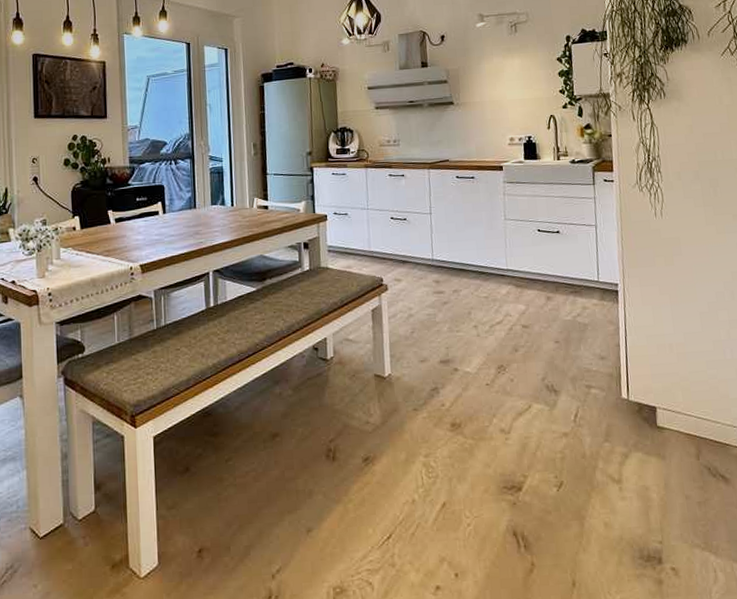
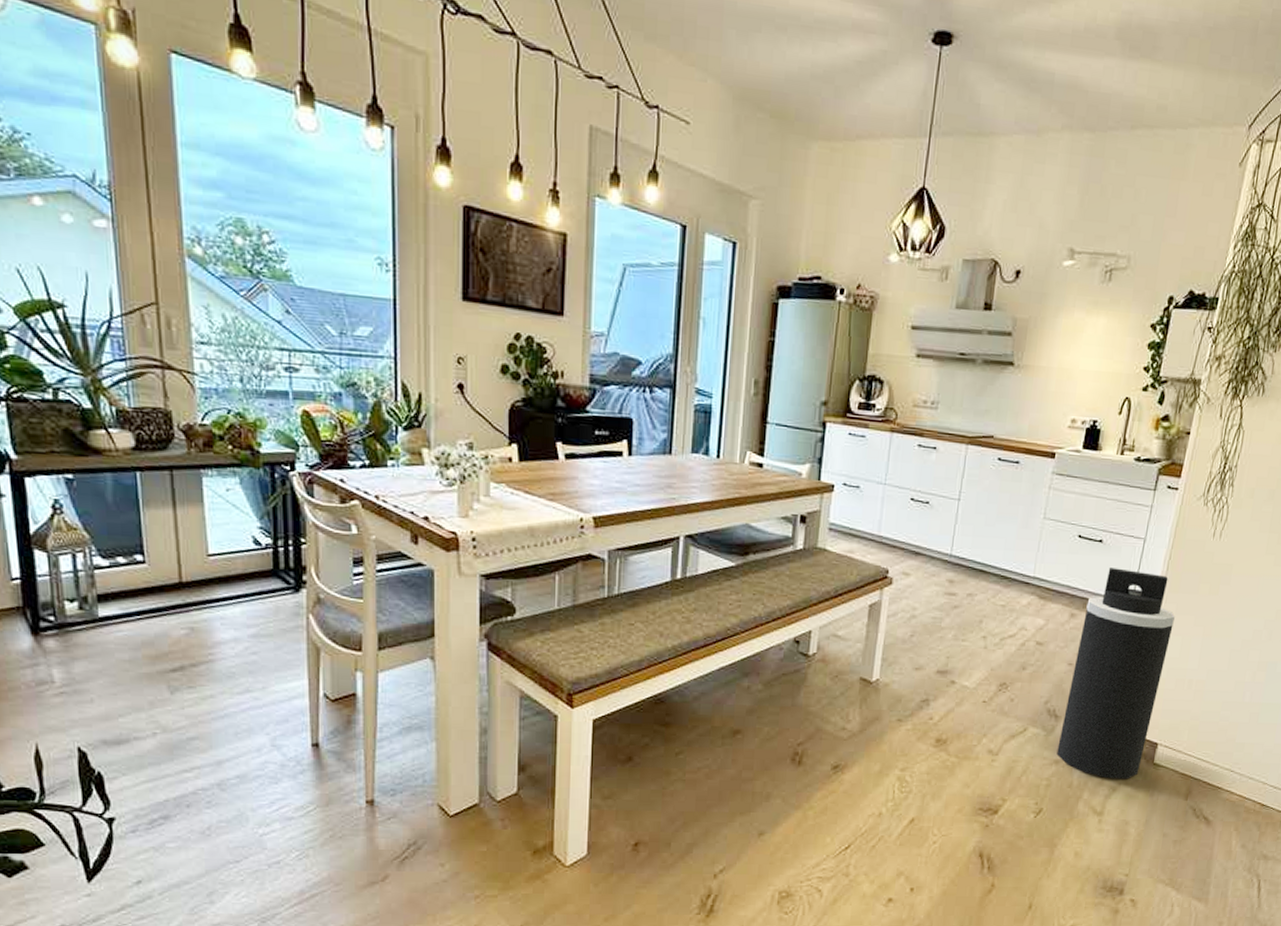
trash can: none [559,253,646,446] -> present [1057,567,1175,779]

